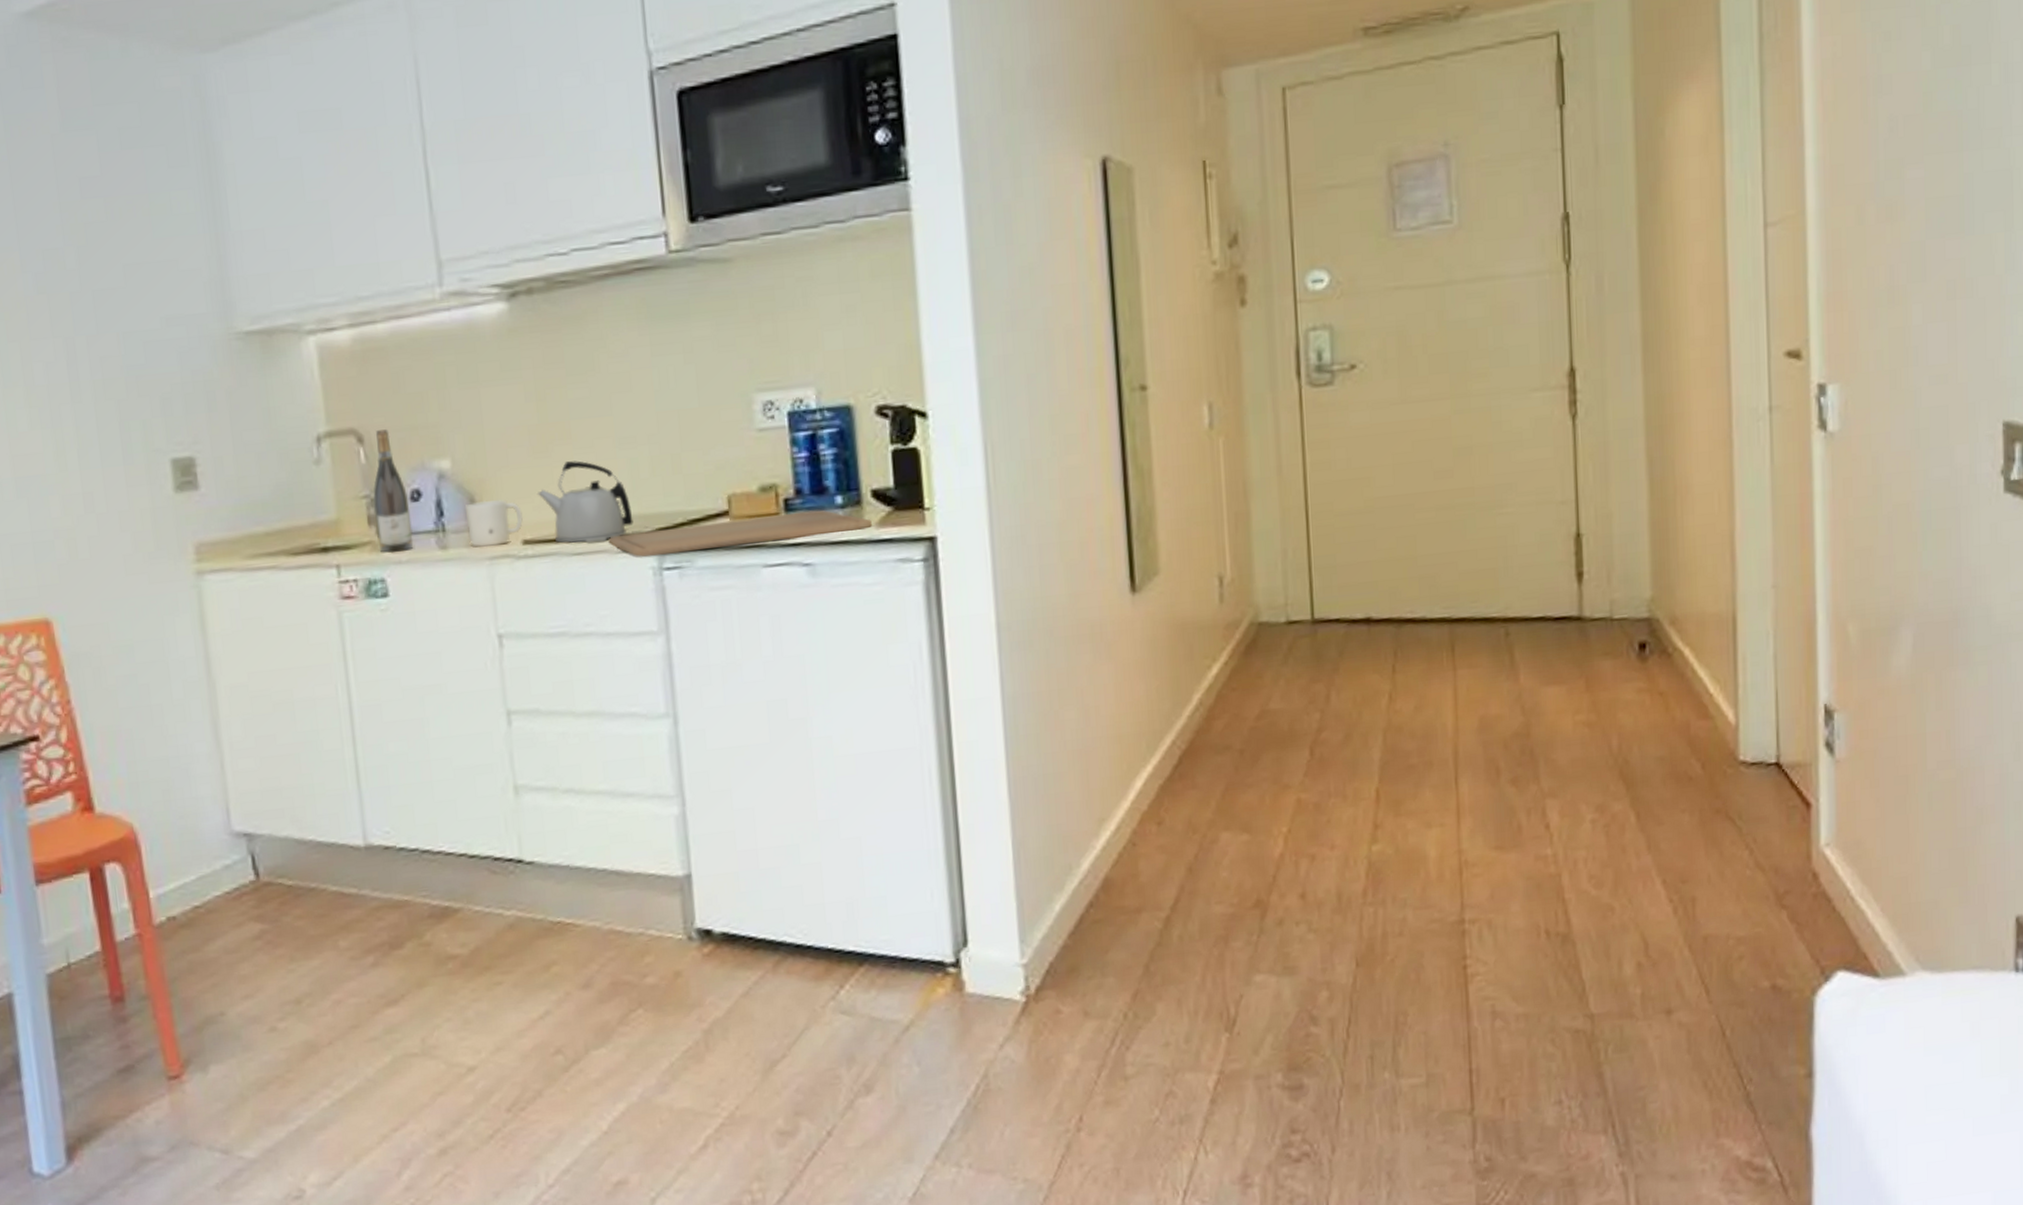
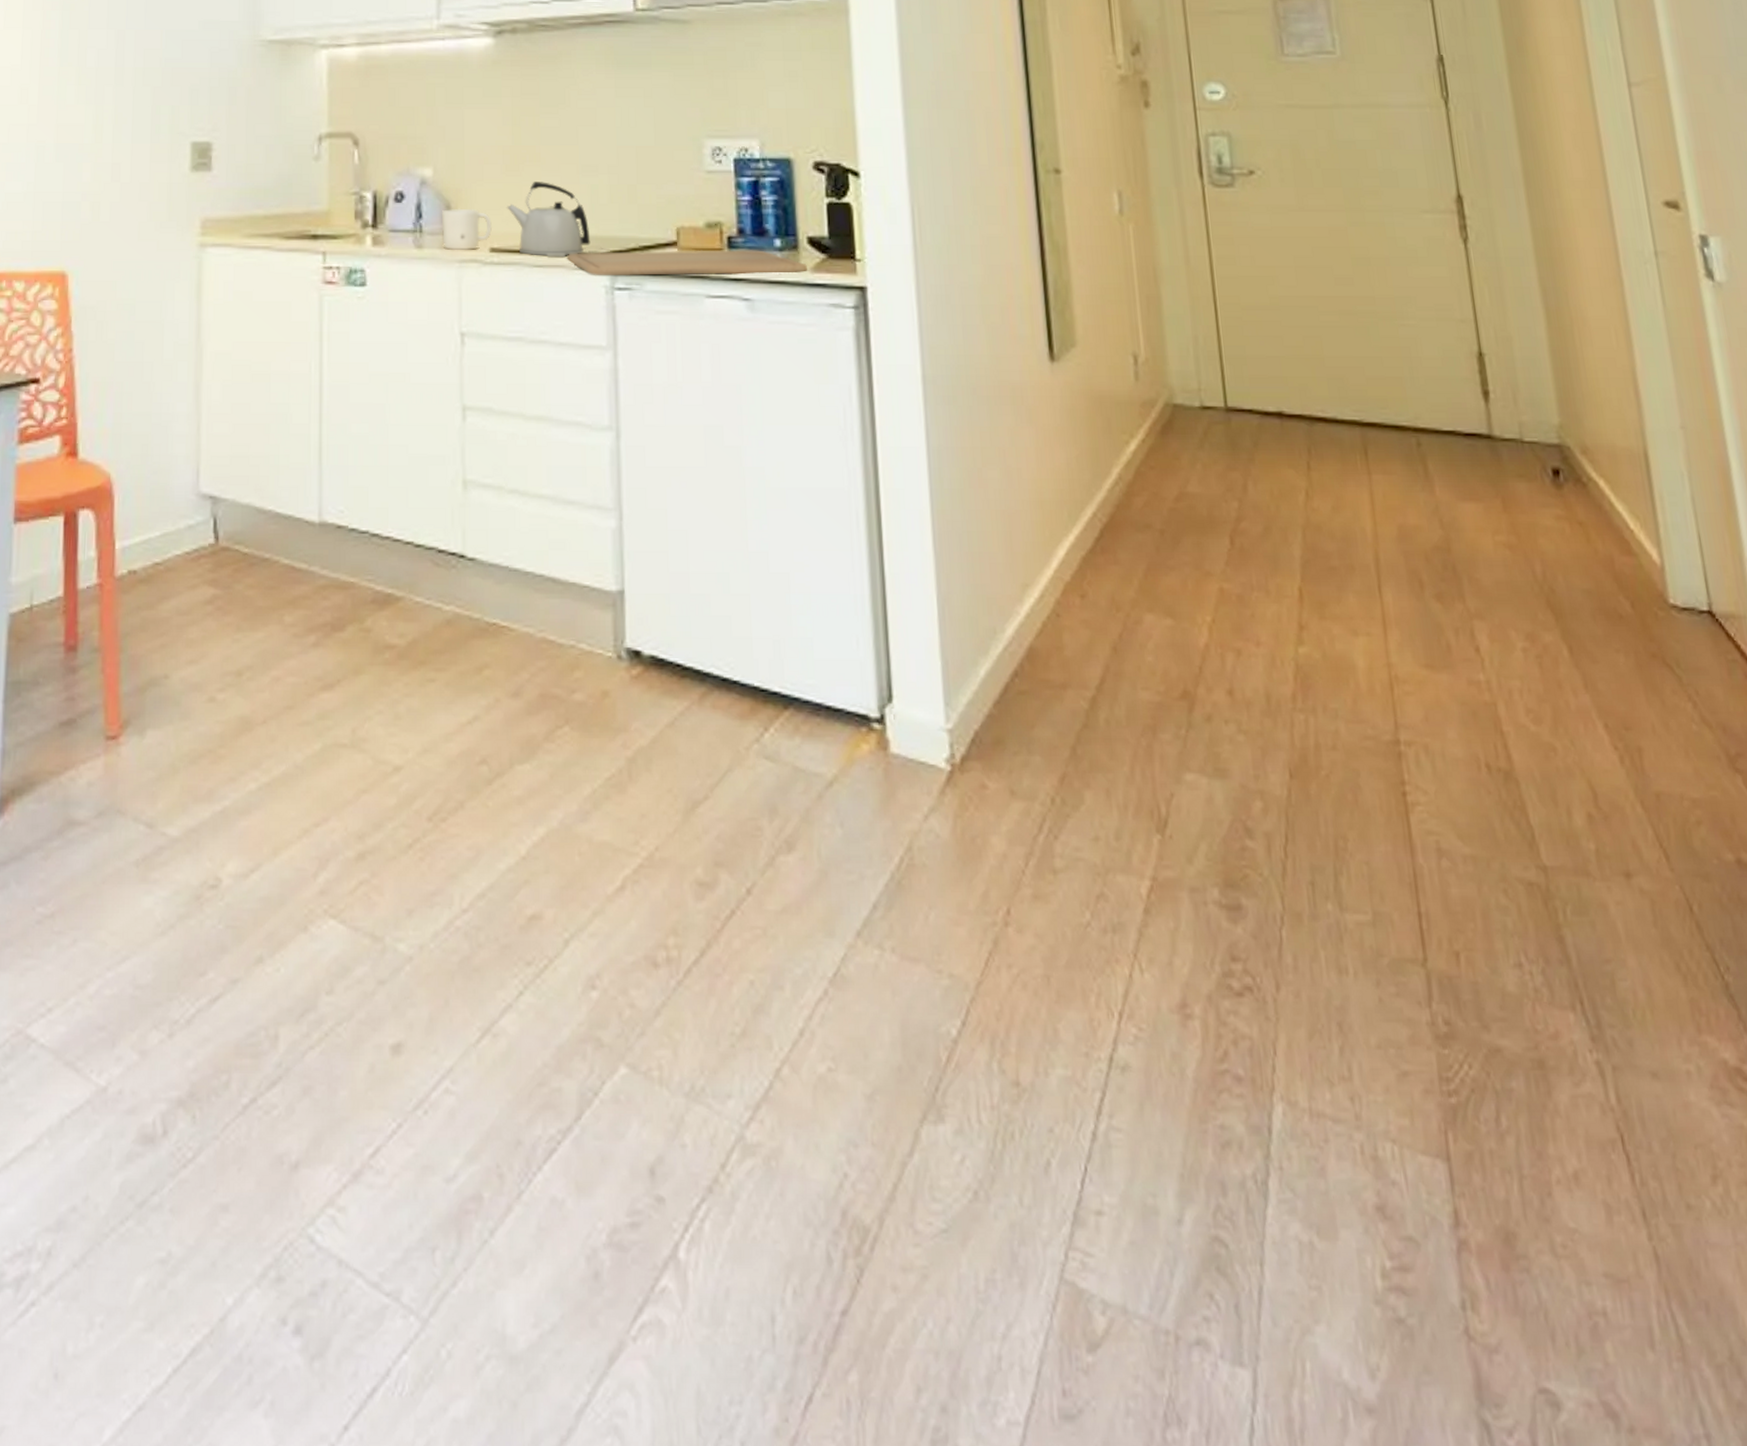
wine bottle: present [372,429,414,553] -> none [361,136,393,246]

